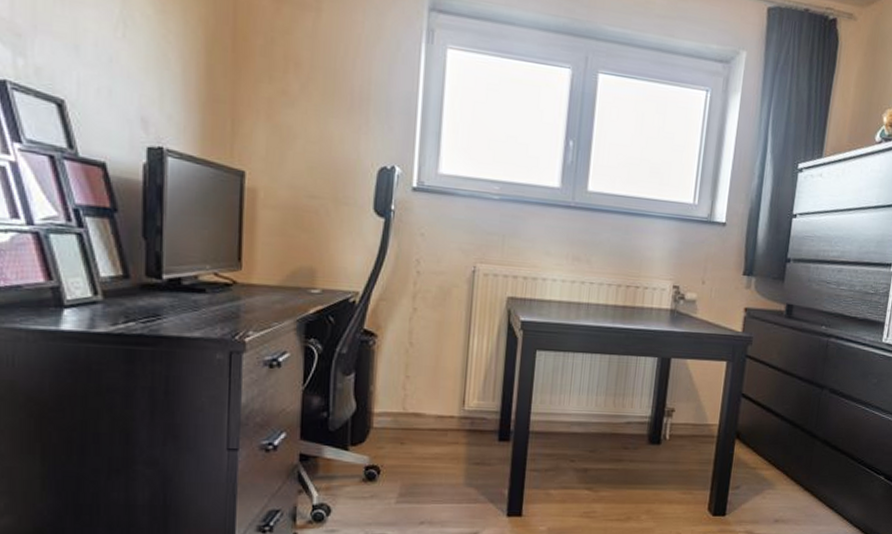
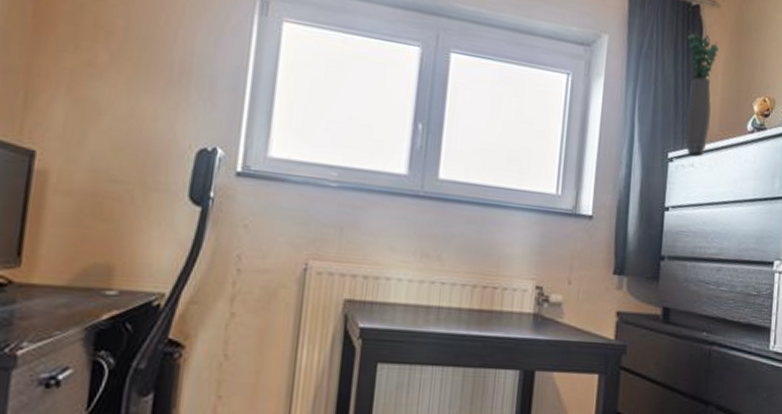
vase: none [815,43,853,167] -> present [685,30,719,157]

